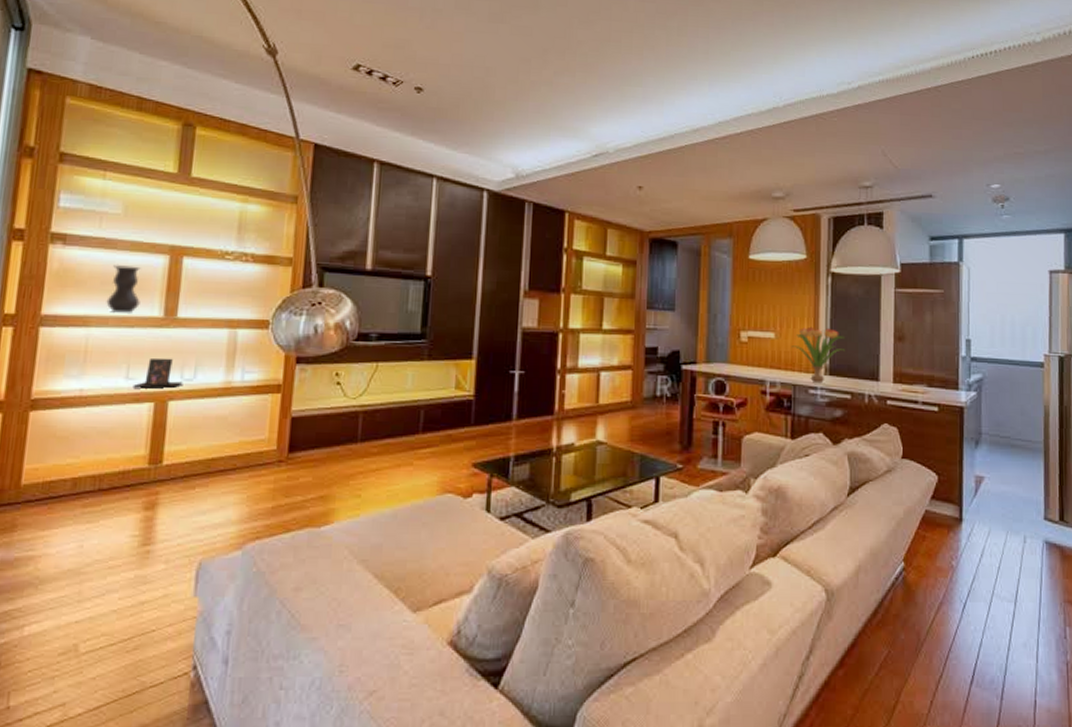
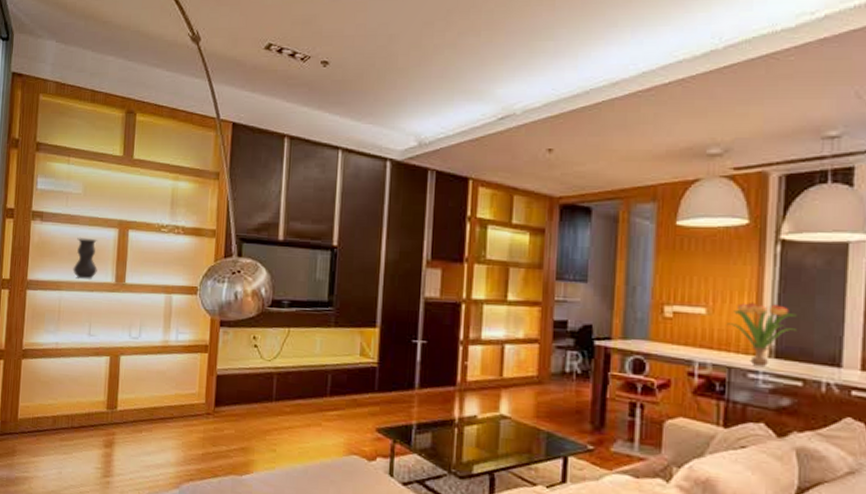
photo frame: present [132,357,183,389] -> none [94,318,131,346]

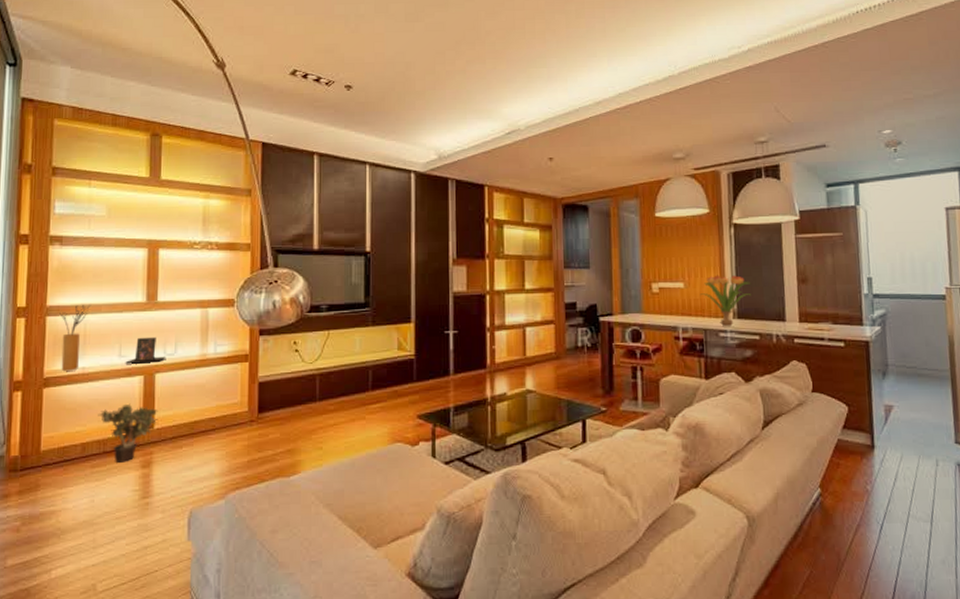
vase: none [37,281,66,346] -> present [59,305,91,372]
potted plant: none [68,382,121,440] -> present [98,403,158,463]
vase: present [73,238,98,281] -> none [98,259,126,302]
photo frame: none [94,318,131,346] -> present [125,337,166,364]

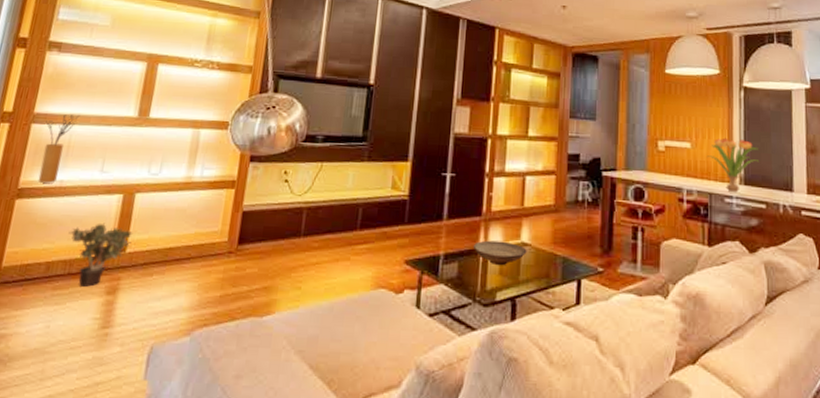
photo frame: present [125,337,166,364] -> none [106,153,150,182]
decorative bowl: none [480,390,532,413] -> present [473,240,527,266]

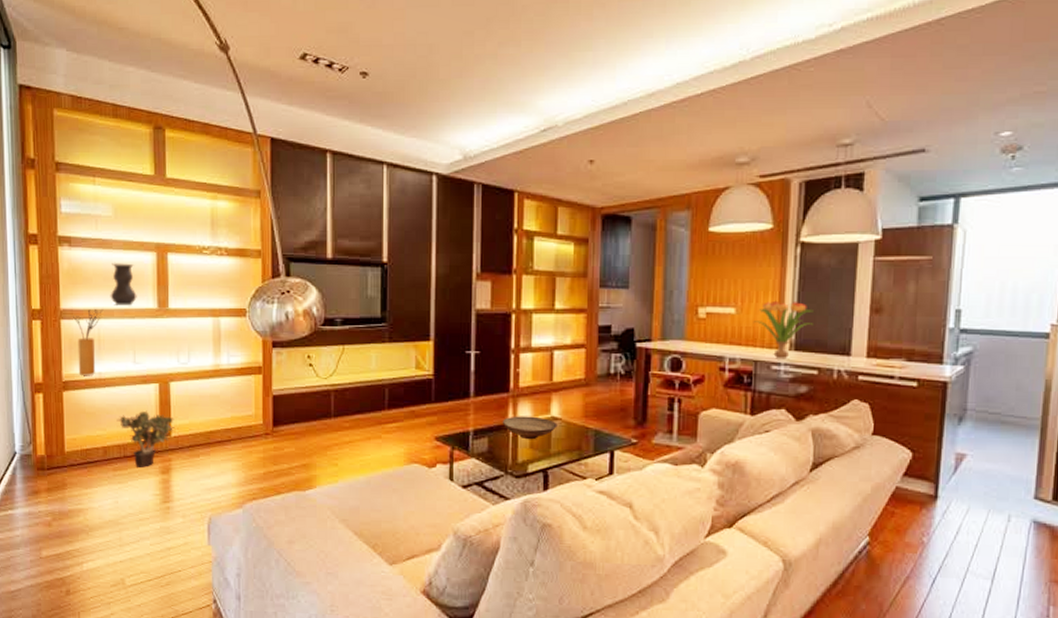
vase: none [89,70,122,114] -> present [110,263,137,307]

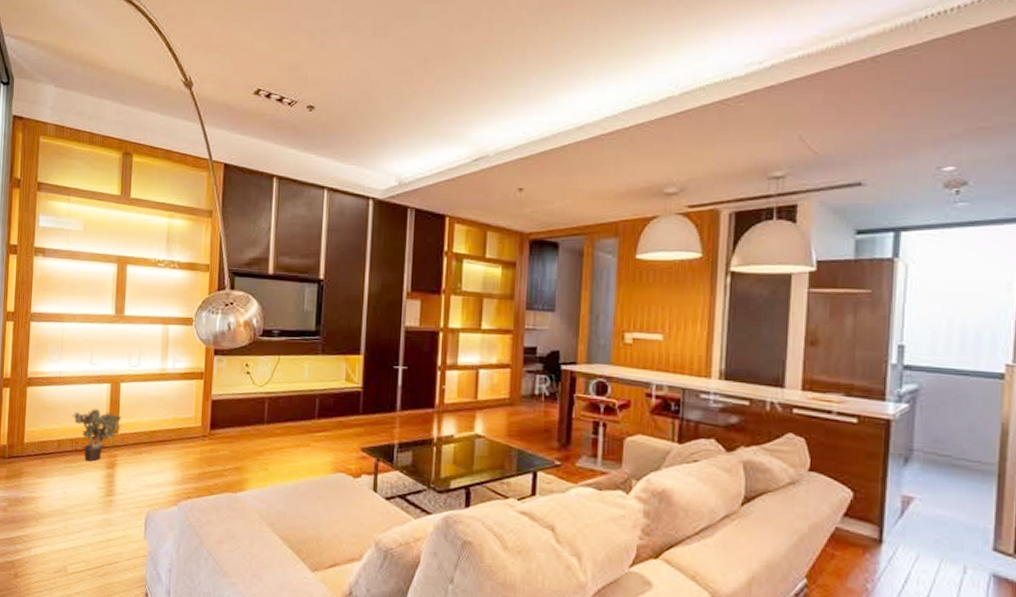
vase: present [73,309,104,377] -> none [41,313,68,374]
vase: present [110,263,137,307] -> none [74,273,98,313]
decorative bowl: present [502,416,557,440] -> none [426,431,481,456]
flower arrangement: present [753,300,813,360] -> none [681,328,744,389]

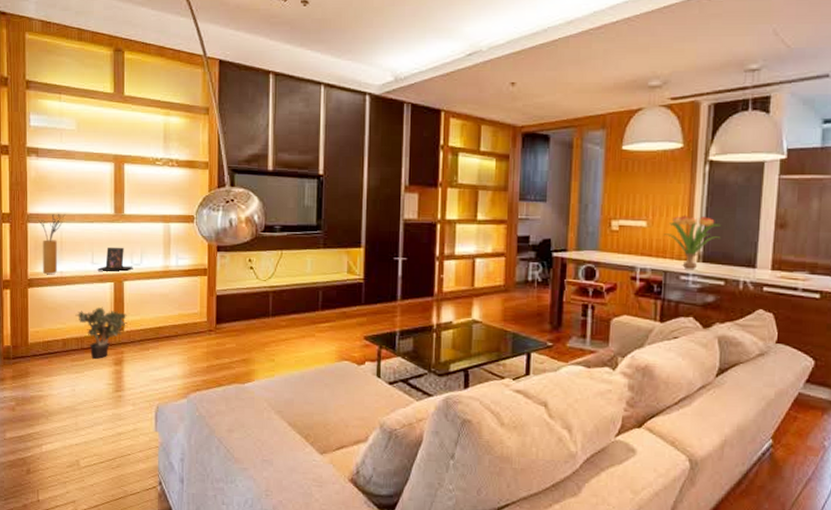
vase: none [41,313,68,374] -> present [39,214,66,275]
photo frame: none [95,347,131,373] -> present [97,247,133,272]
flower arrangement: none [681,328,744,389] -> present [663,215,721,271]

